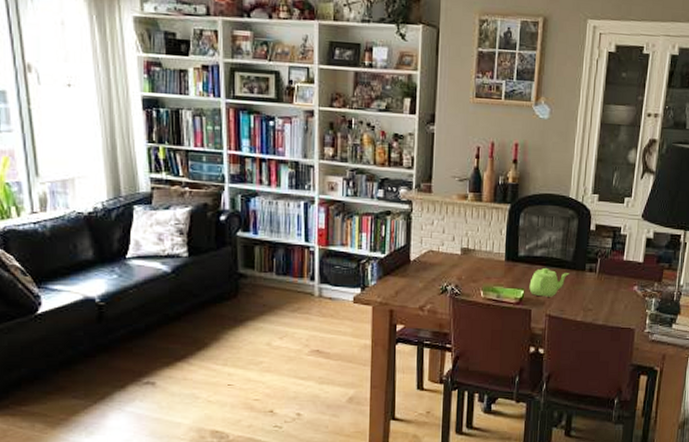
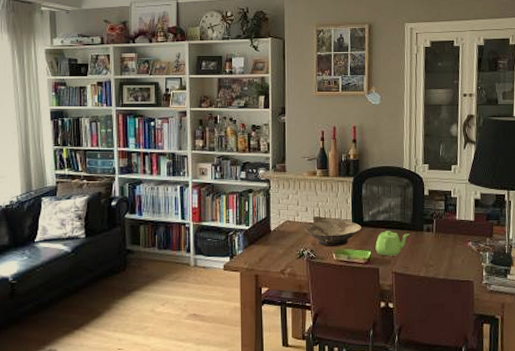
bowl: none [450,253,515,283] -> present [304,220,361,246]

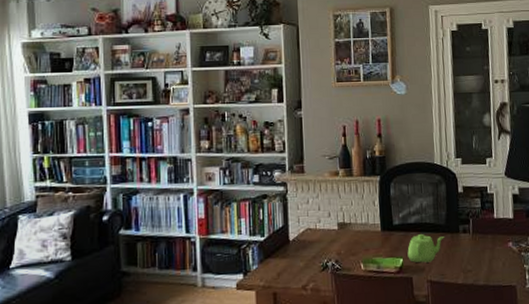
bowl: present [304,220,361,246] -> none [327,225,391,256]

